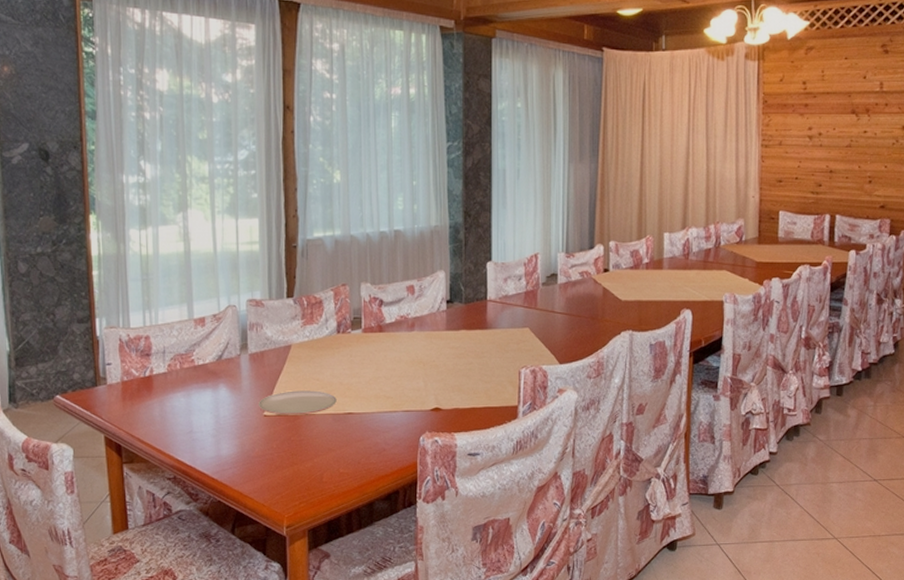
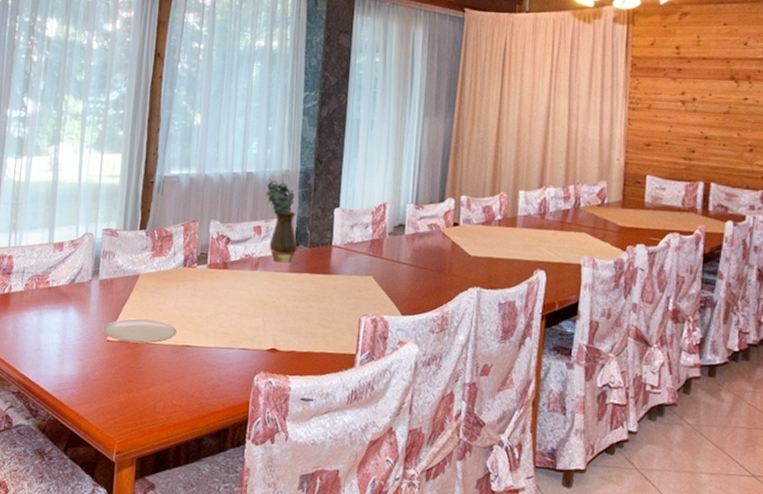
vase: none [416,234,453,321] -> present [265,177,298,263]

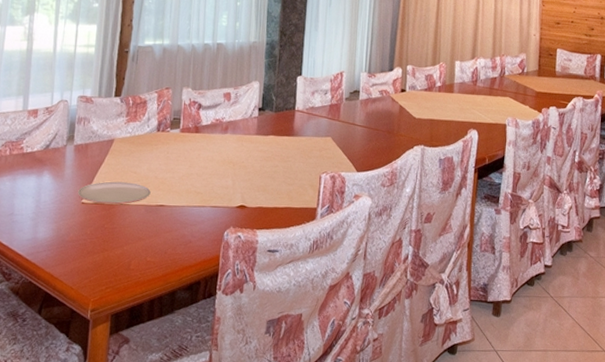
vase: present [265,177,298,263] -> none [234,48,264,126]

